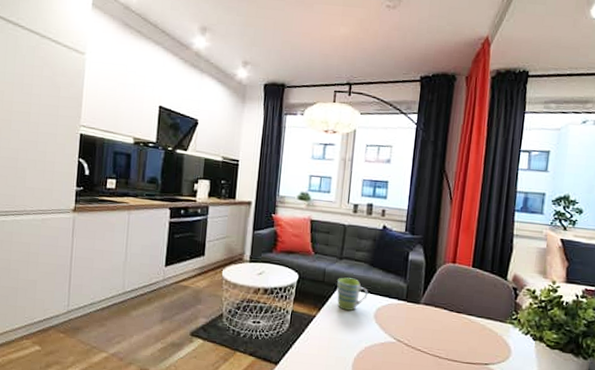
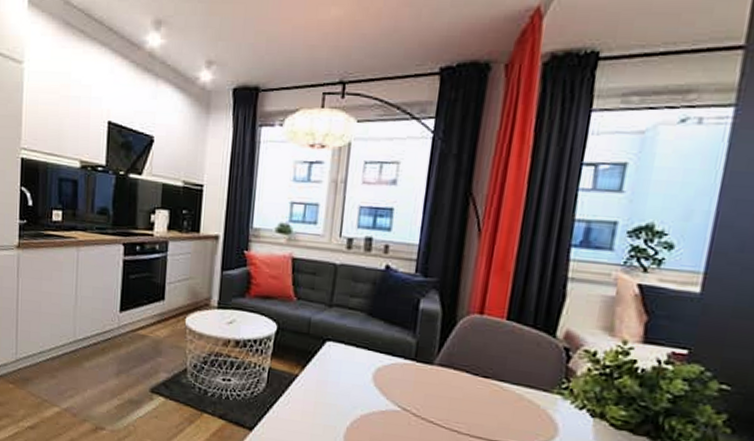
mug: present [336,277,368,311] -> none [325,329,365,370]

